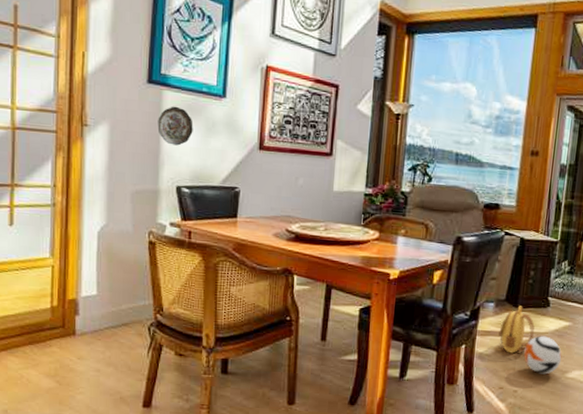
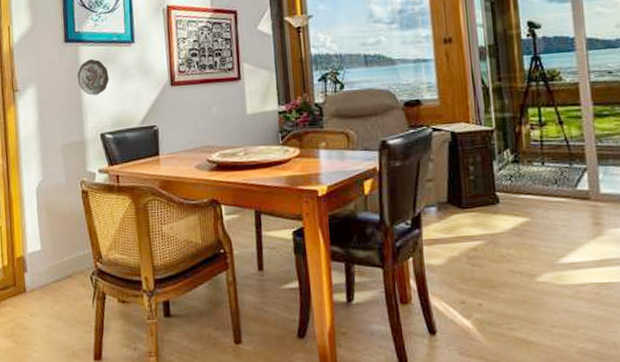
backpack: present [498,306,535,354] -> none [447,206,489,261]
ball: present [524,336,562,375] -> none [481,237,527,282]

